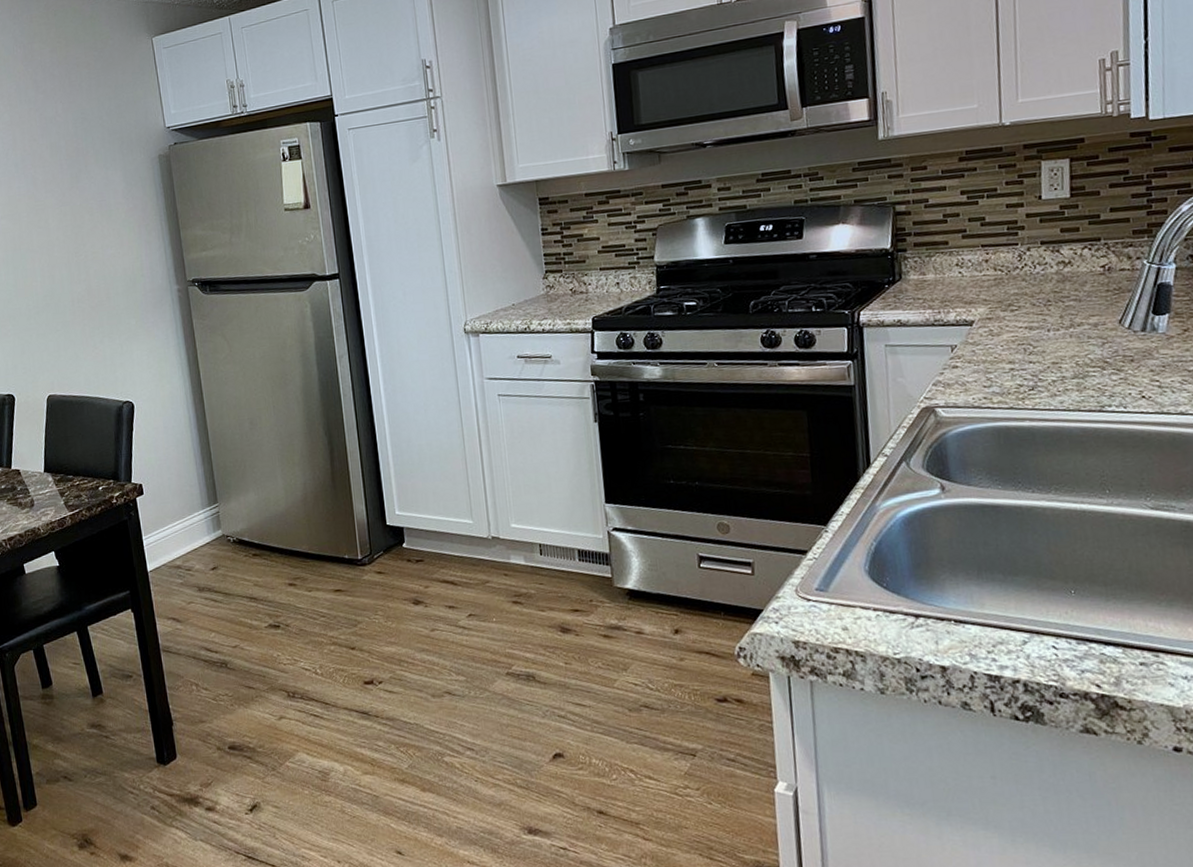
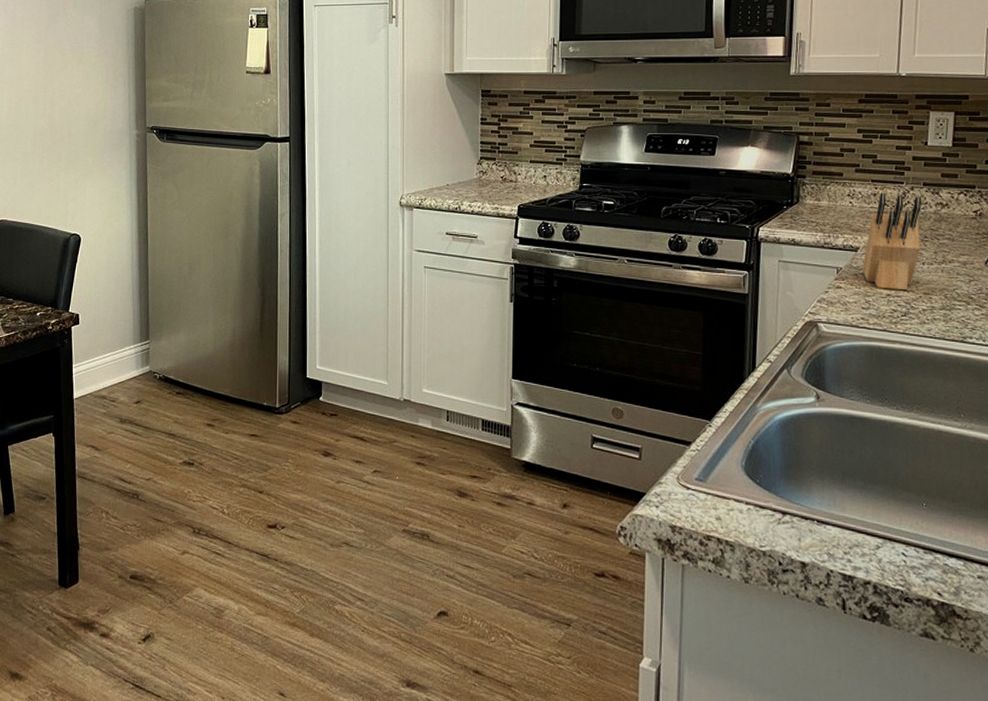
knife block: none [979,256,1044,363] -> present [863,193,922,291]

